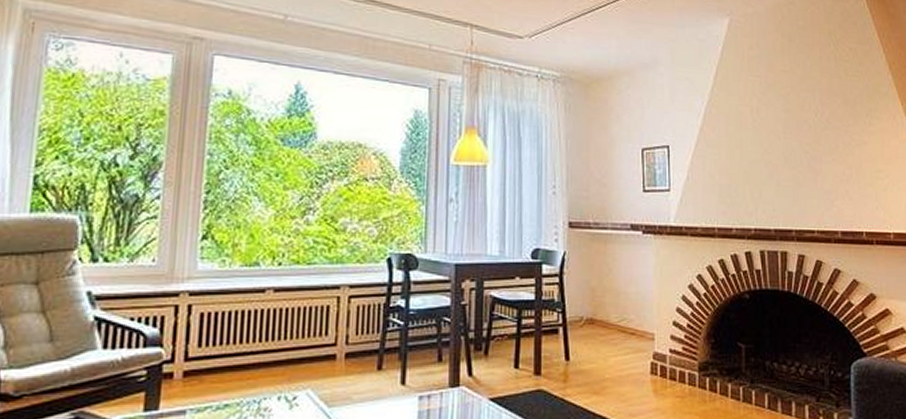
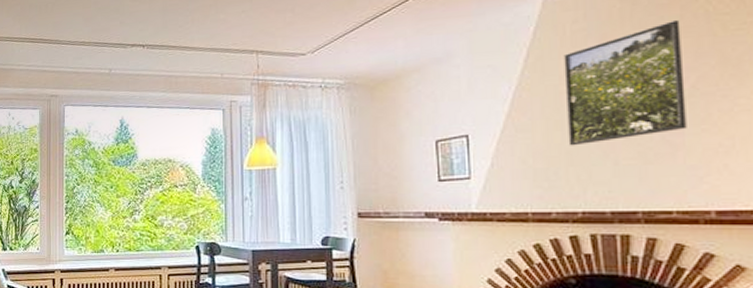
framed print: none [743,60,824,165] -> present [564,20,687,146]

